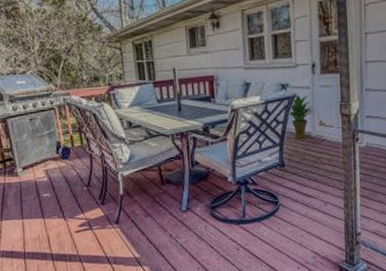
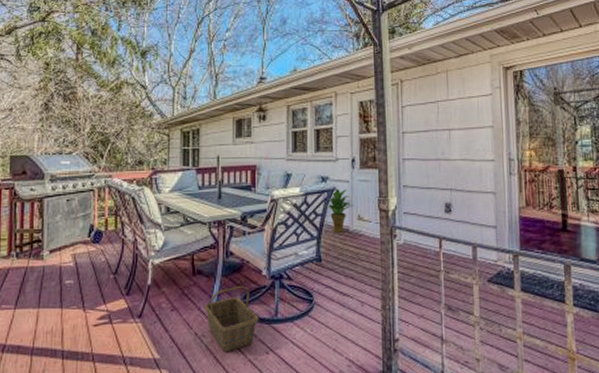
basket: none [175,191,228,250] -> present [203,285,259,353]

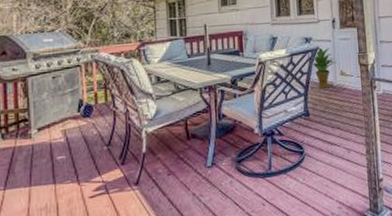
basket: present [203,285,259,353] -> none [199,145,254,209]

